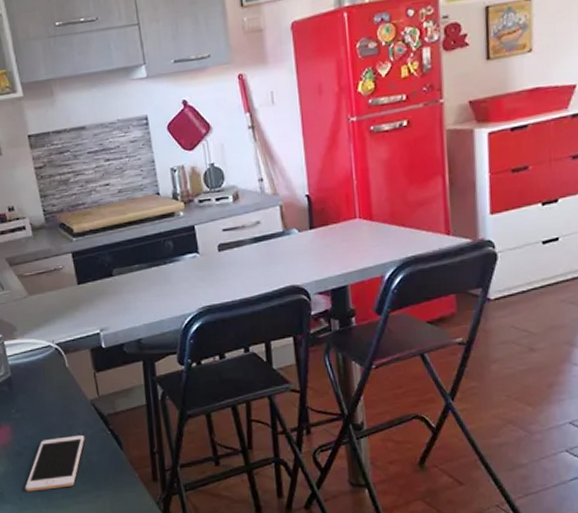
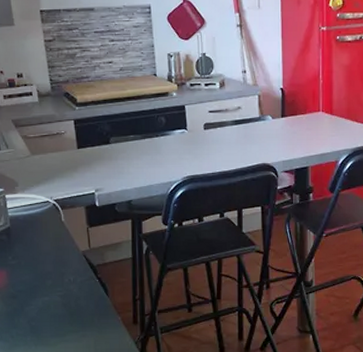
cell phone: present [25,434,85,492] -> none [16,281,75,330]

